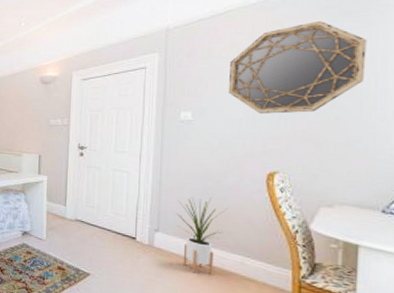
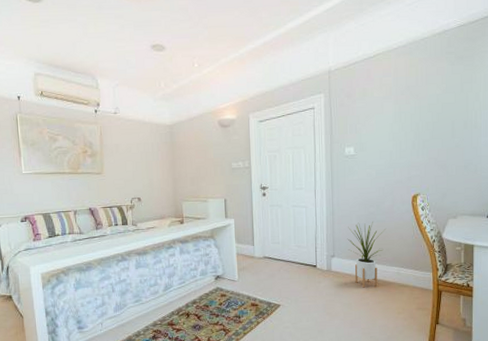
home mirror: present [228,20,367,114] -> none [380,64,474,145]

